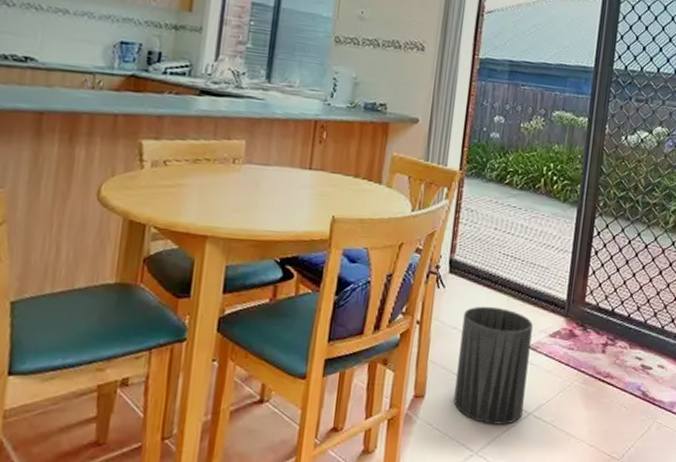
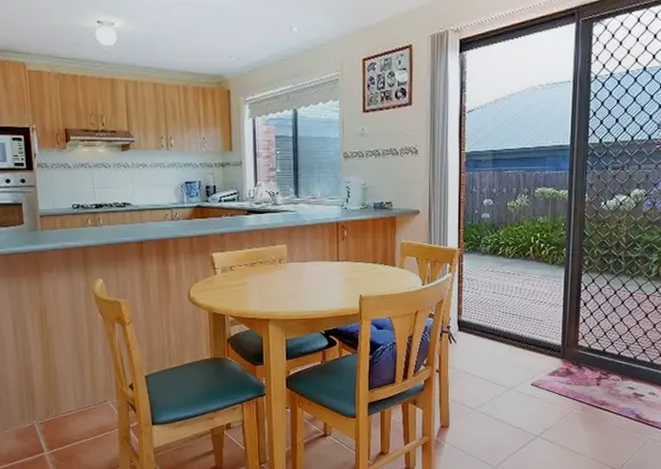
trash can: present [453,306,533,425] -> none [473,354,534,446]

